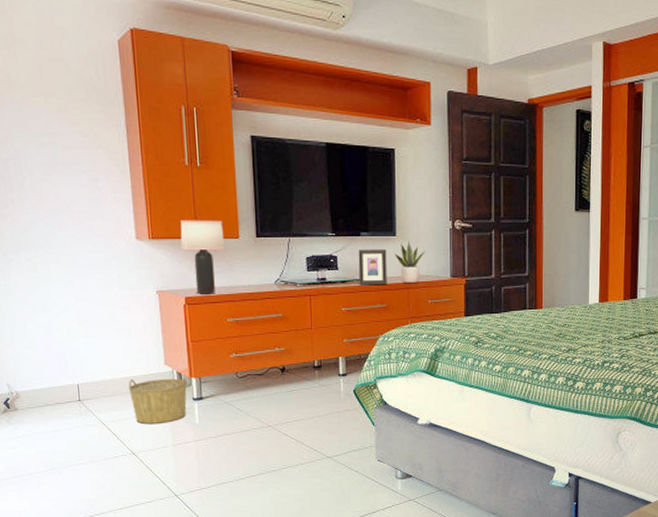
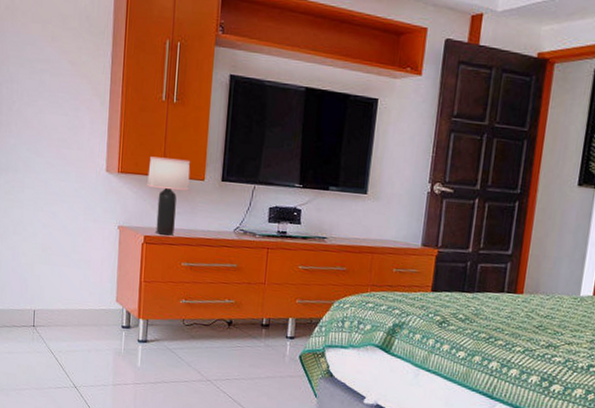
basket: present [128,378,188,425] -> none [79,311,135,361]
picture frame: present [358,249,387,286] -> none [320,205,355,247]
potted plant: present [394,240,425,284] -> none [363,200,397,249]

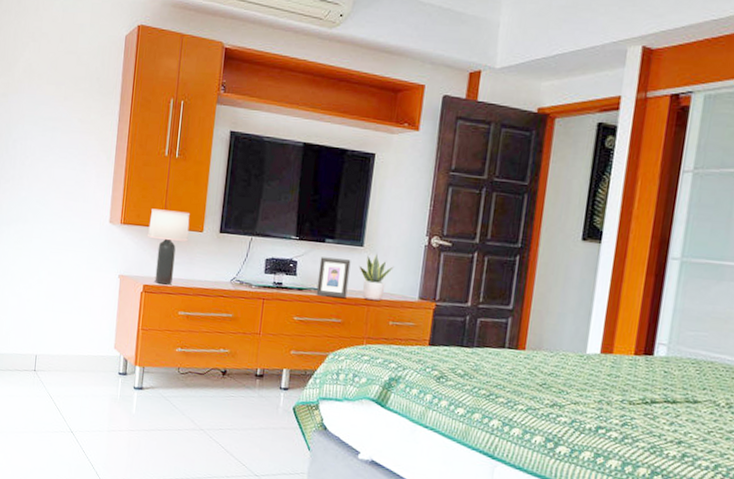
picture frame: none [320,205,355,247] -> present [316,257,351,299]
potted plant: none [363,200,397,249] -> present [359,253,394,302]

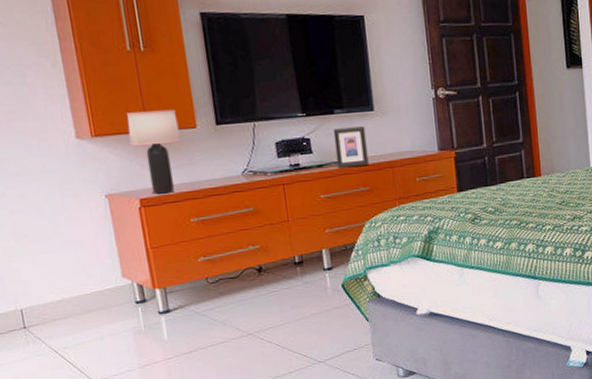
potted plant: present [359,253,394,302] -> none [374,114,408,163]

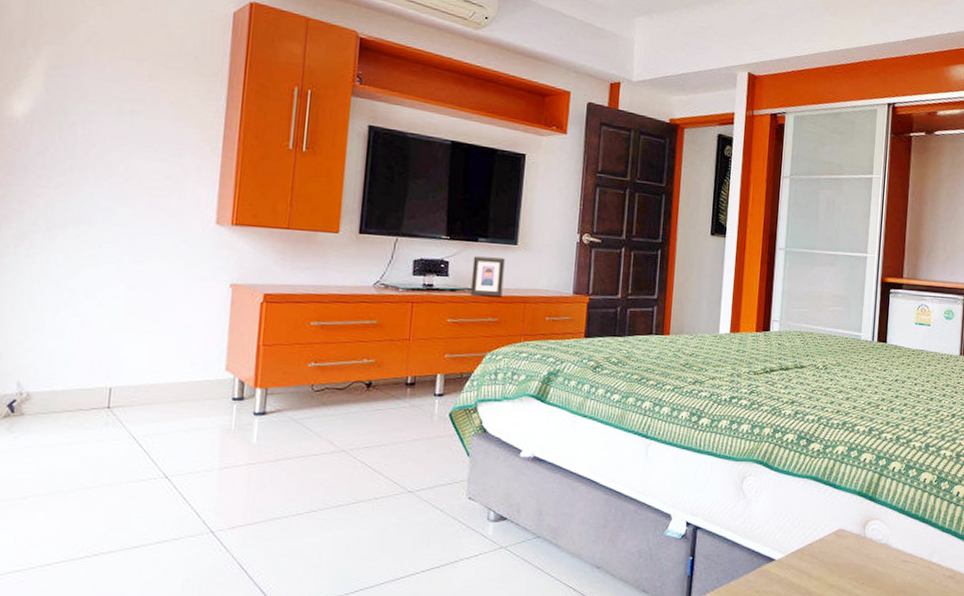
table lamp: present [127,109,182,194] -> none [268,207,323,293]

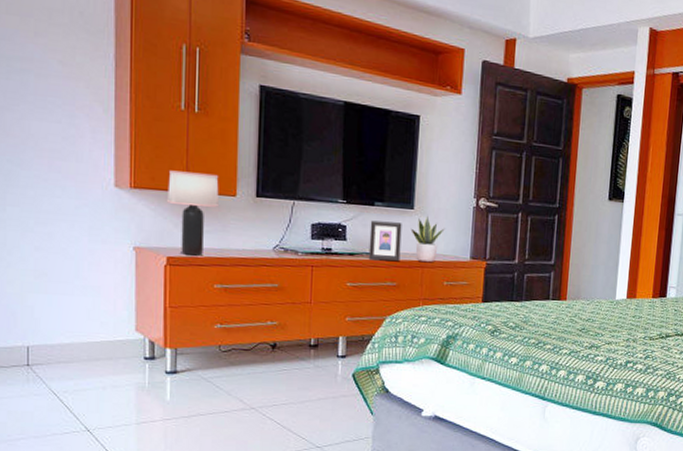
table lamp: none [268,207,323,293] -> present [167,170,220,256]
potted plant: none [513,251,548,298] -> present [410,215,445,263]

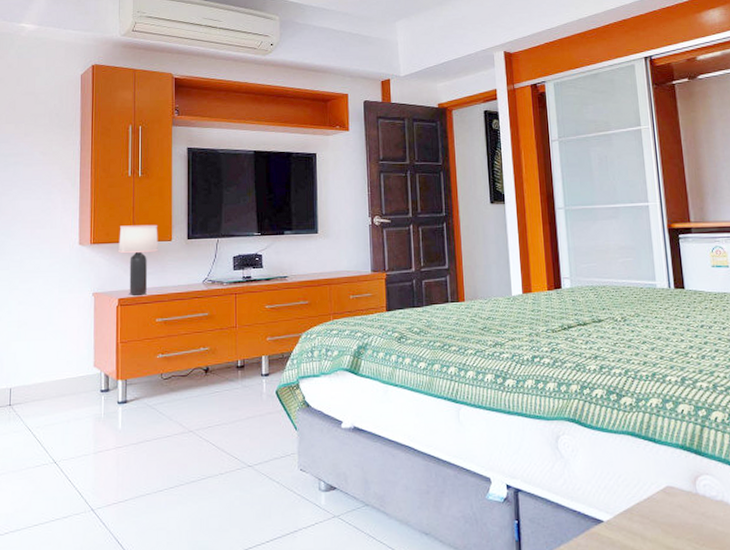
picture frame: present [368,220,402,262] -> none [282,247,310,283]
potted plant: present [410,215,445,263] -> none [316,237,346,280]

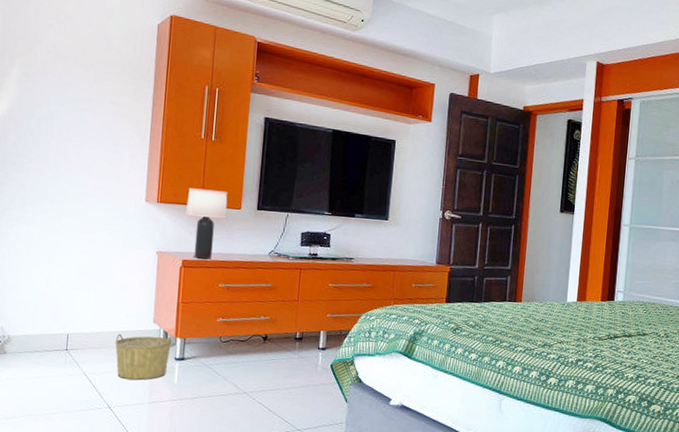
basket: none [57,380,114,431] -> present [114,333,172,381]

